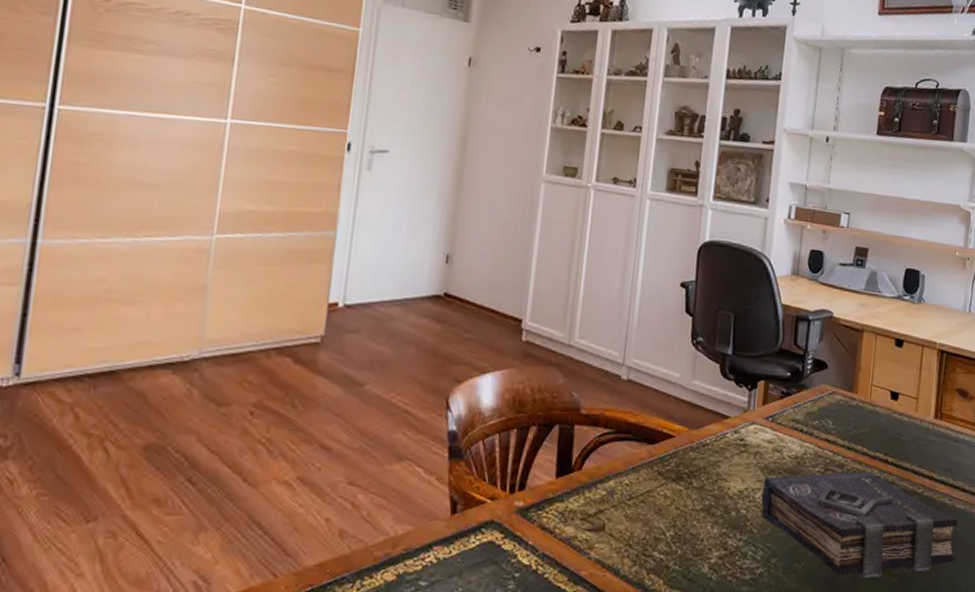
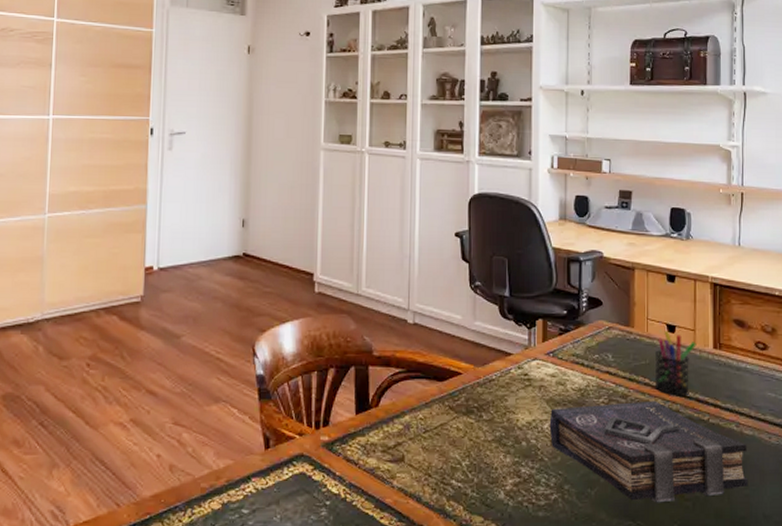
pen holder: none [872,398,918,467] -> present [654,331,697,396]

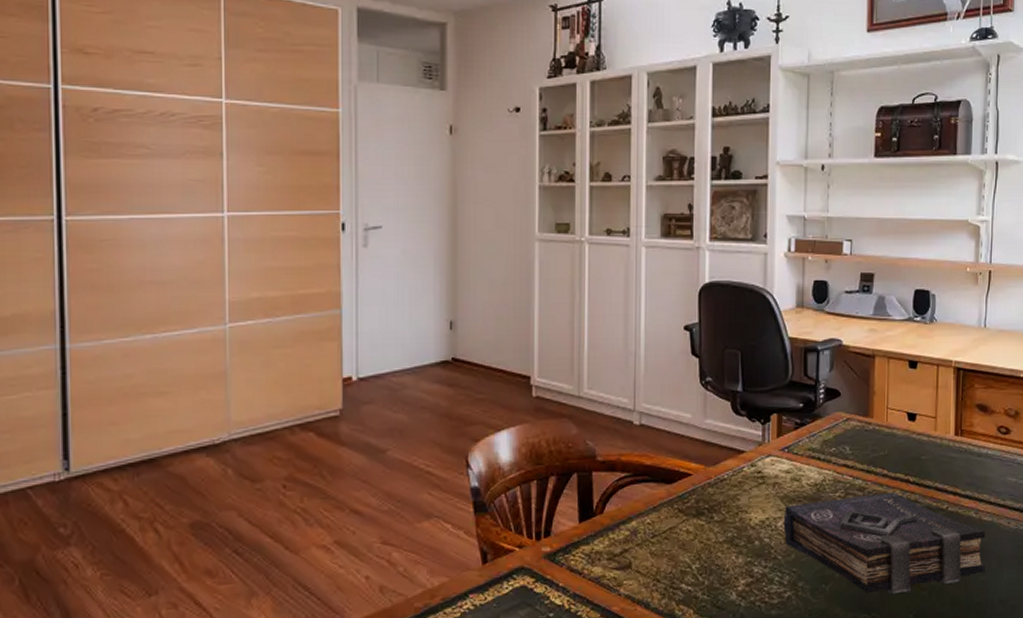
pen holder: present [654,331,697,396] -> none [893,419,938,486]

